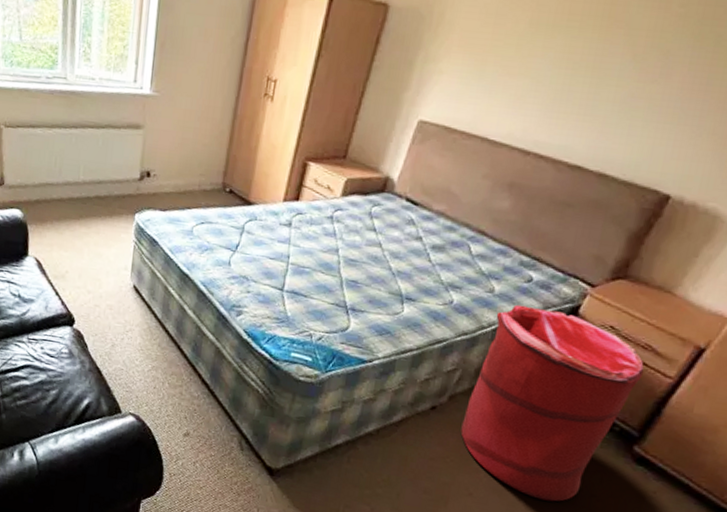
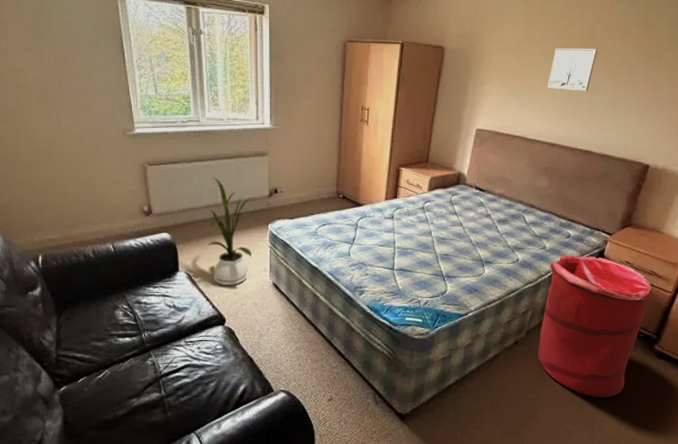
house plant: none [61,148,124,282] -> present [207,176,256,286]
wall art: none [531,16,617,82] -> present [548,48,597,92]

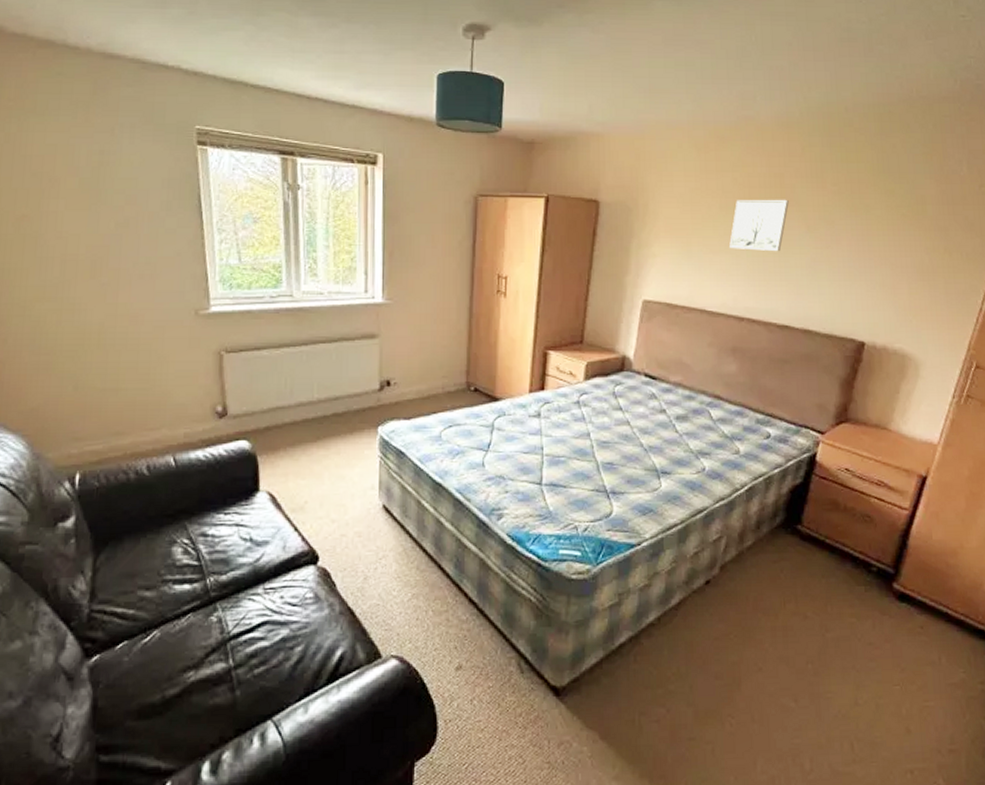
house plant: present [207,176,256,286] -> none [297,365,363,510]
laundry hamper: present [538,255,652,398] -> none [737,461,883,660]

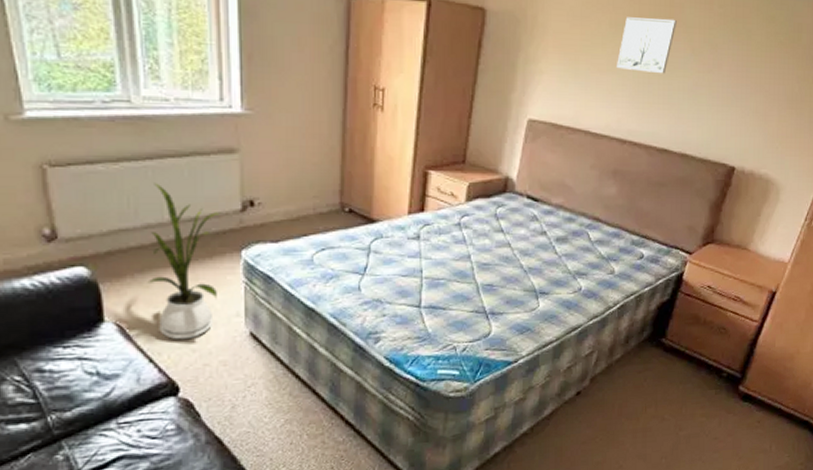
house plant: none [297,365,363,510] -> present [147,183,222,340]

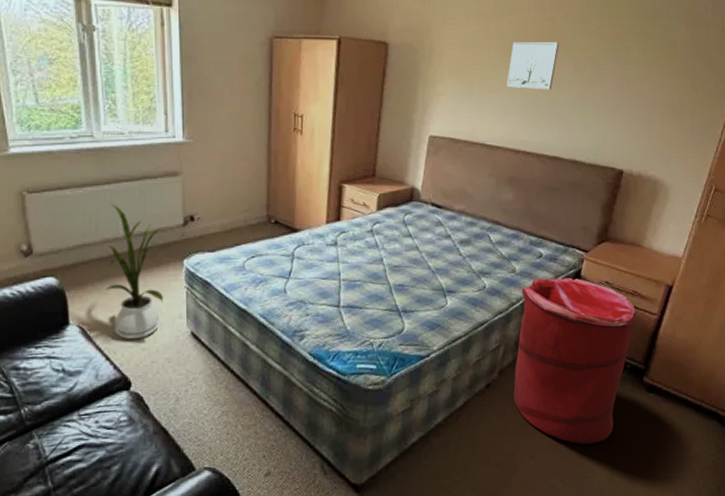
laundry hamper: none [605,280,736,455] -> present [513,277,636,445]

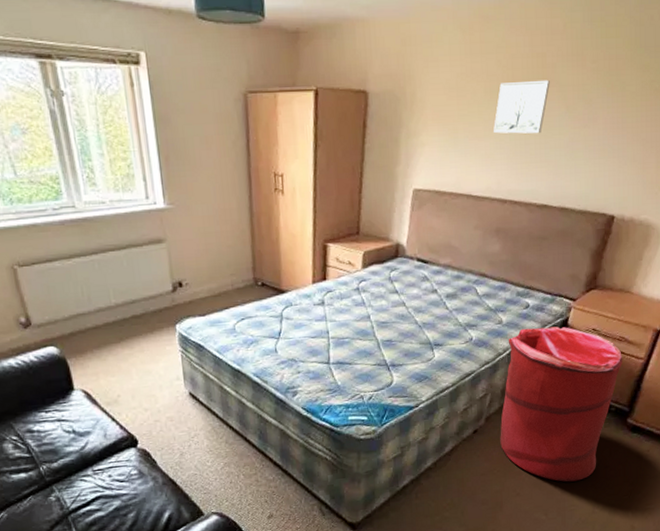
house plant: present [105,203,167,340] -> none [100,273,160,402]

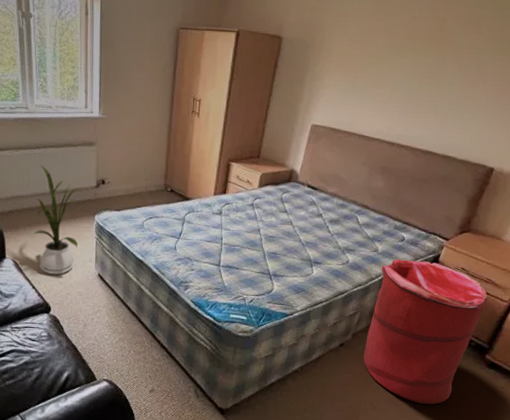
house plant: none [100,273,160,402] -> present [33,165,83,275]
wall art: present [494,79,550,134] -> none [390,40,446,88]

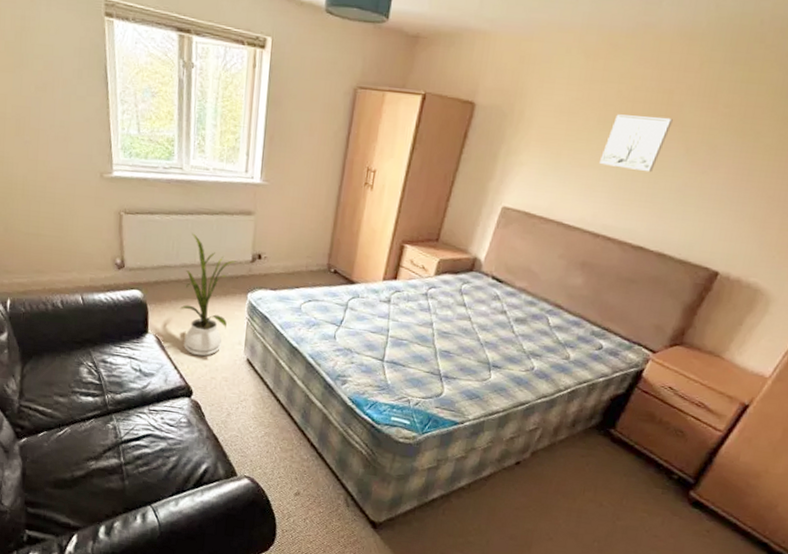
laundry hamper: present [363,259,487,405] -> none [542,369,698,543]
wall art: none [390,40,446,88] -> present [600,114,673,173]

